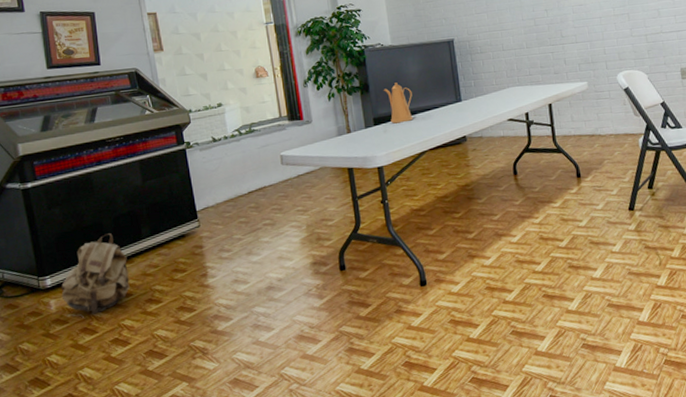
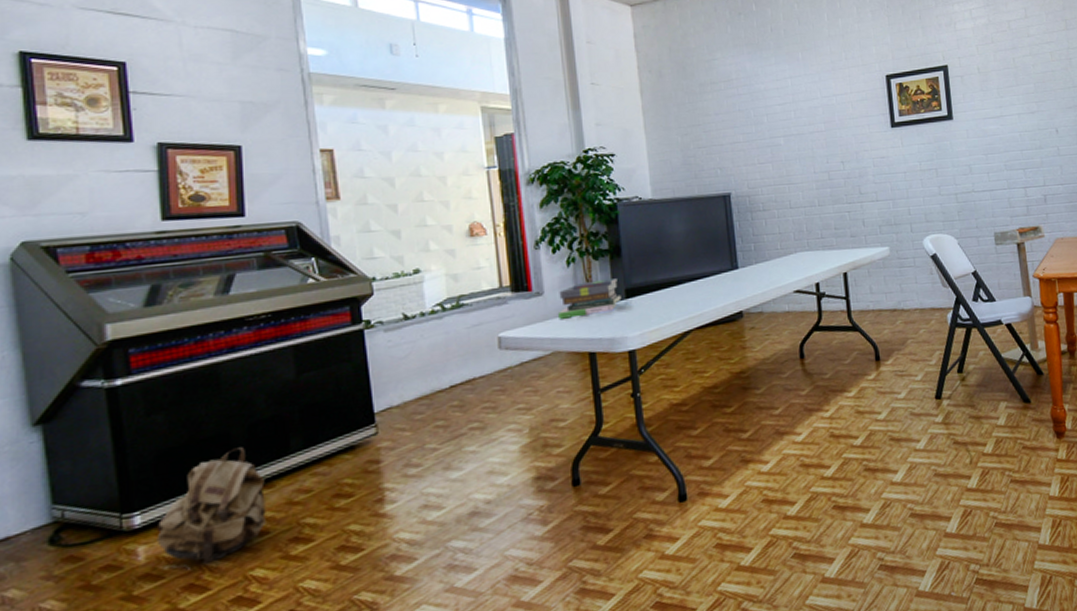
books: none [323,110,371,142] -> present [557,278,622,319]
coffee pot: present [383,82,413,124] -> none [639,245,677,296]

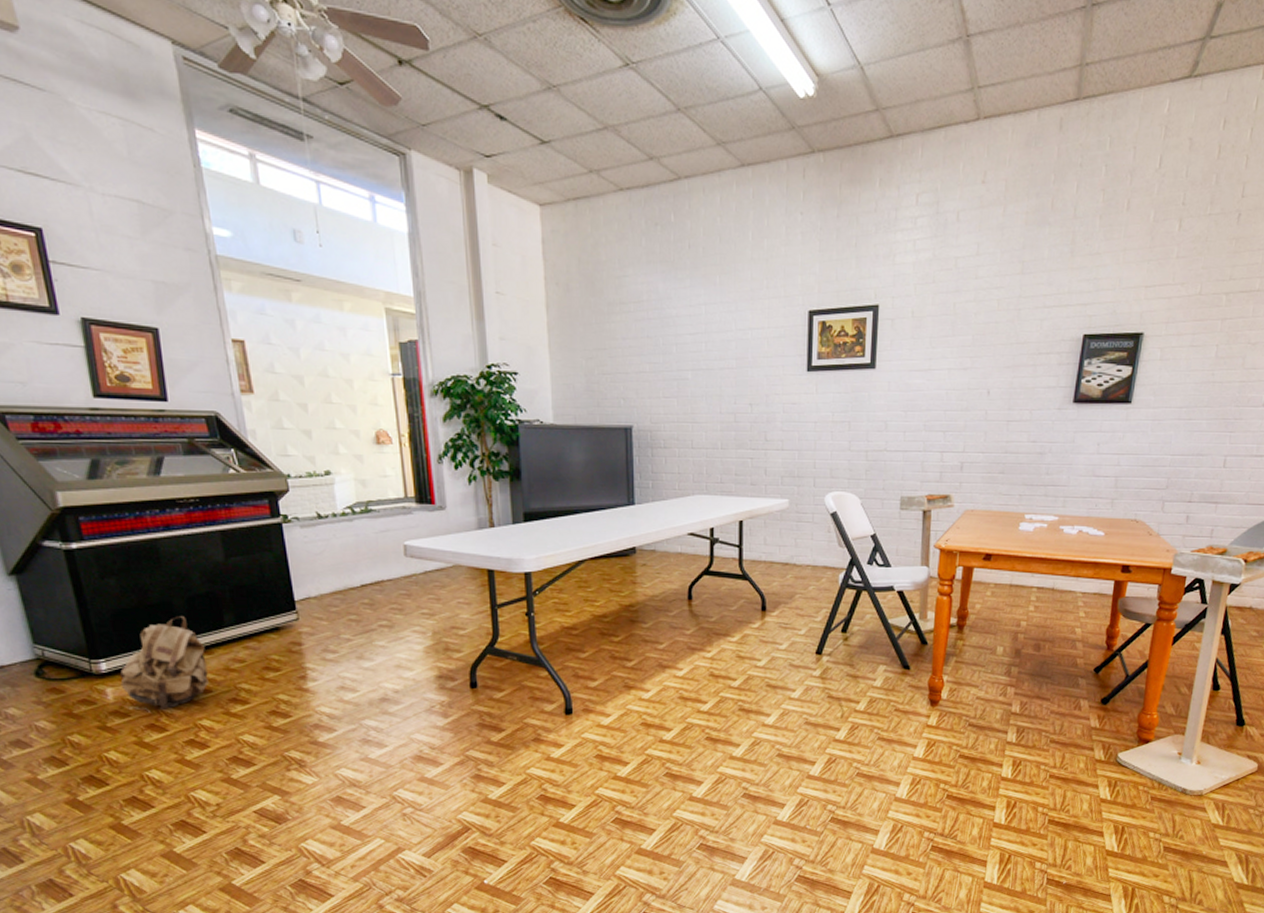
books: present [557,278,622,319] -> none [458,501,520,535]

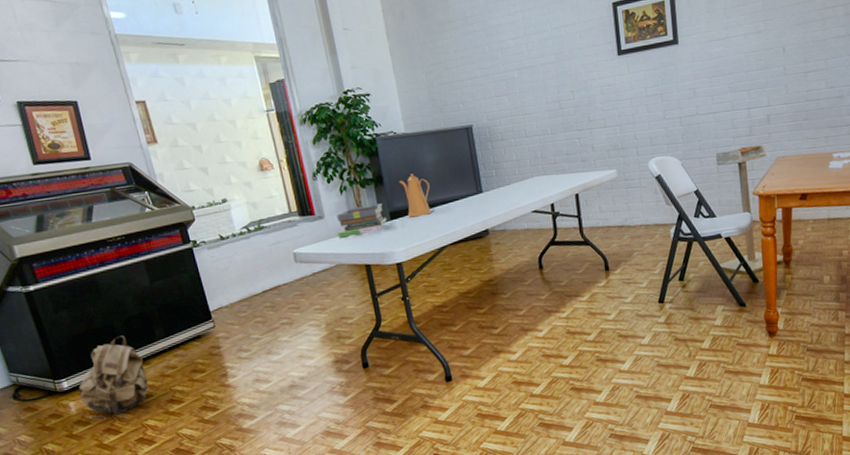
books: none [458,501,520,535] -> present [336,203,387,238]
coffee pot: none [538,472,574,523] -> present [398,173,432,218]

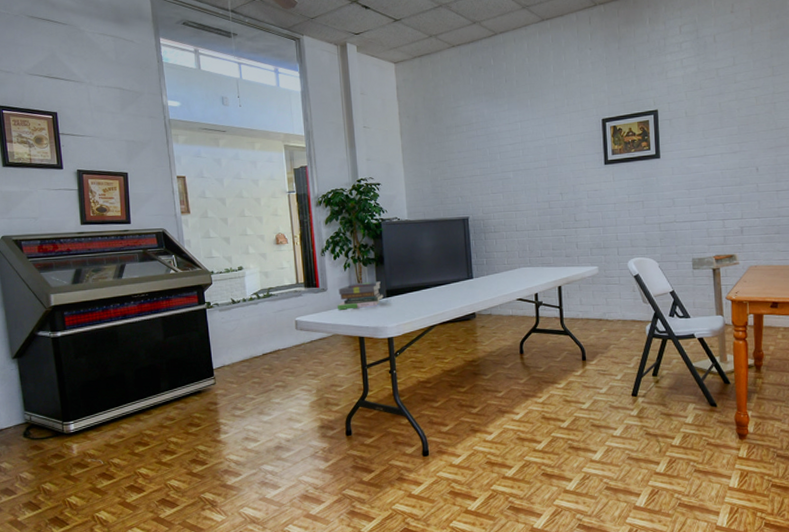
backpack: present [78,335,149,415] -> none [83,385,147,461]
coffee pot: present [398,173,432,218] -> none [397,256,425,296]

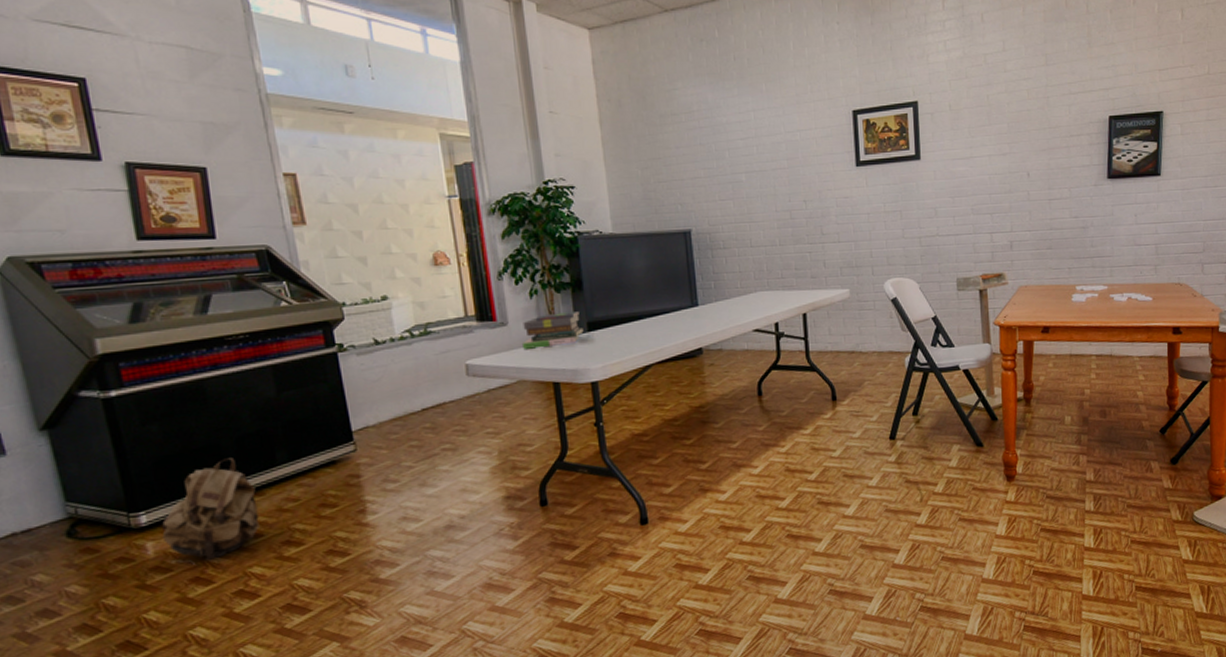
backpack: none [83,385,147,461] -> present [161,458,260,560]

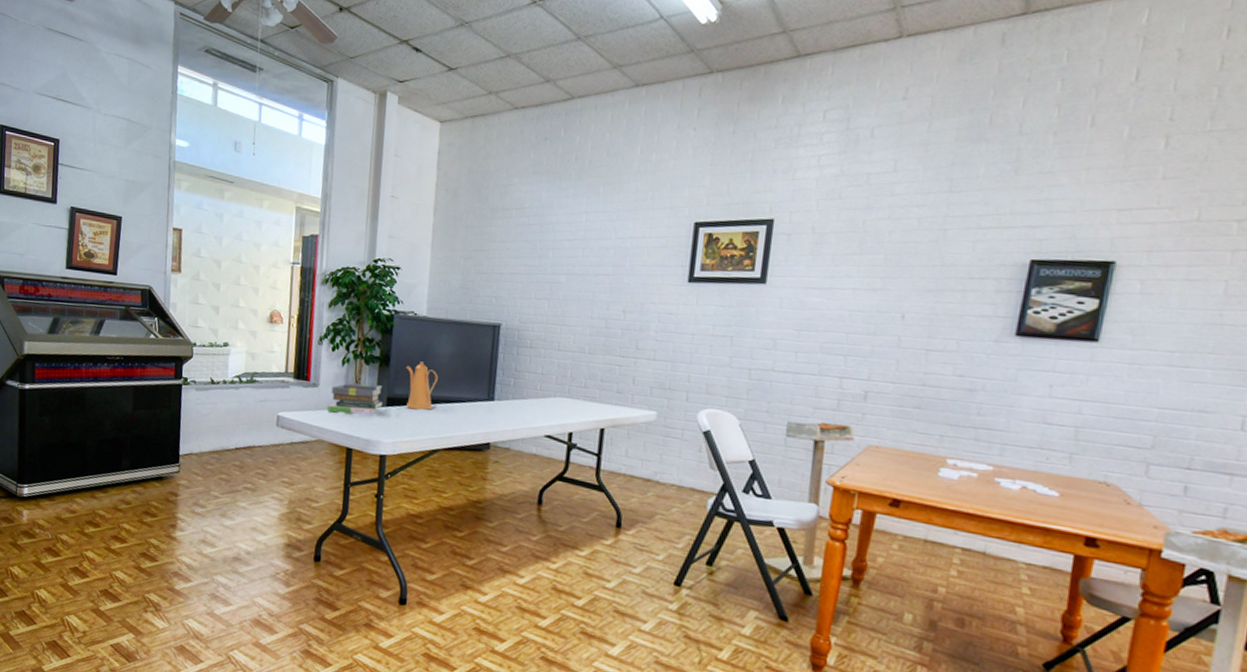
backpack: present [161,458,260,560] -> none [34,455,103,536]
coffee pot: none [600,280,638,330] -> present [405,361,438,411]

